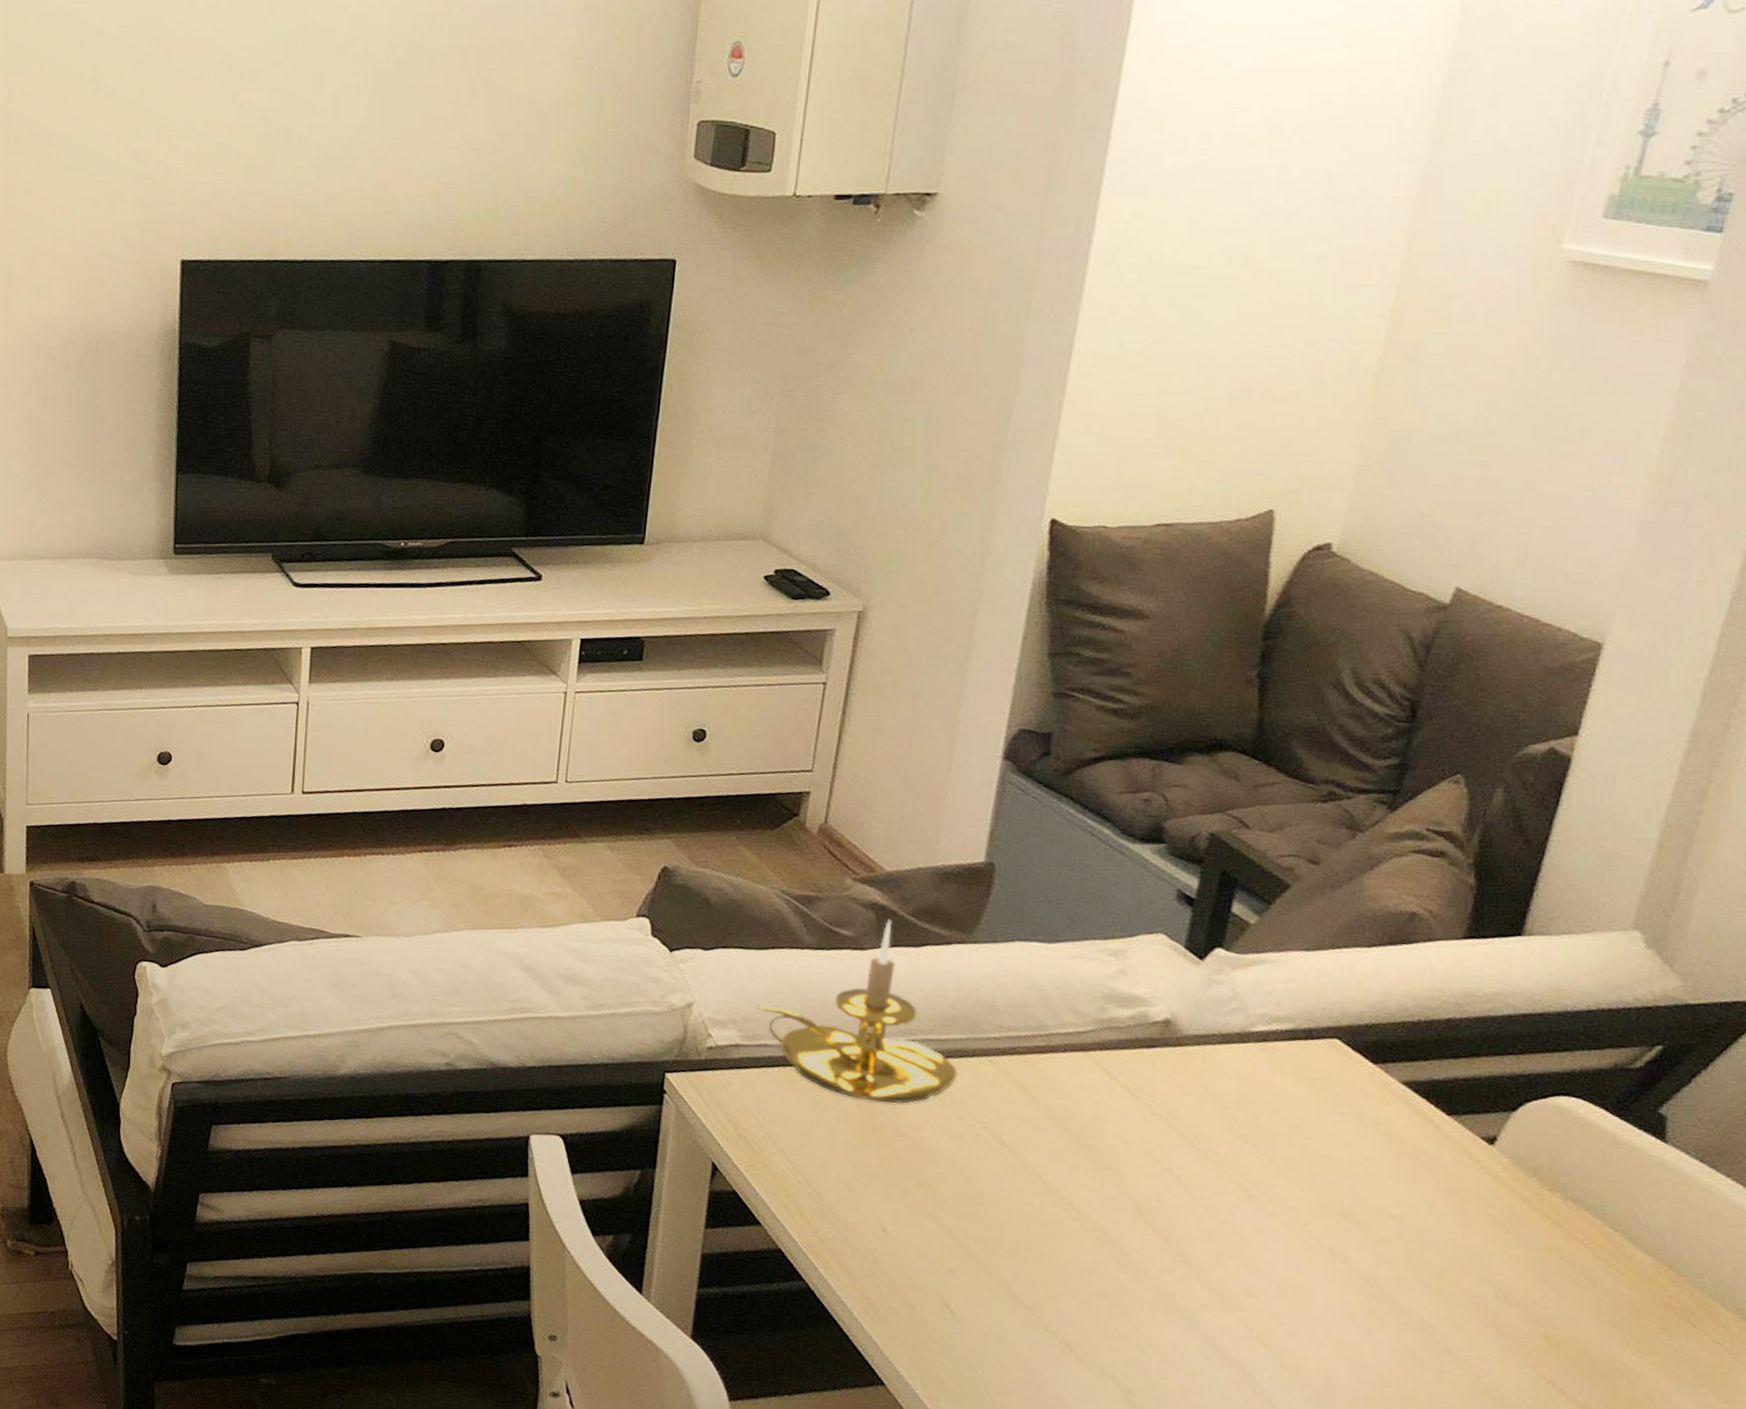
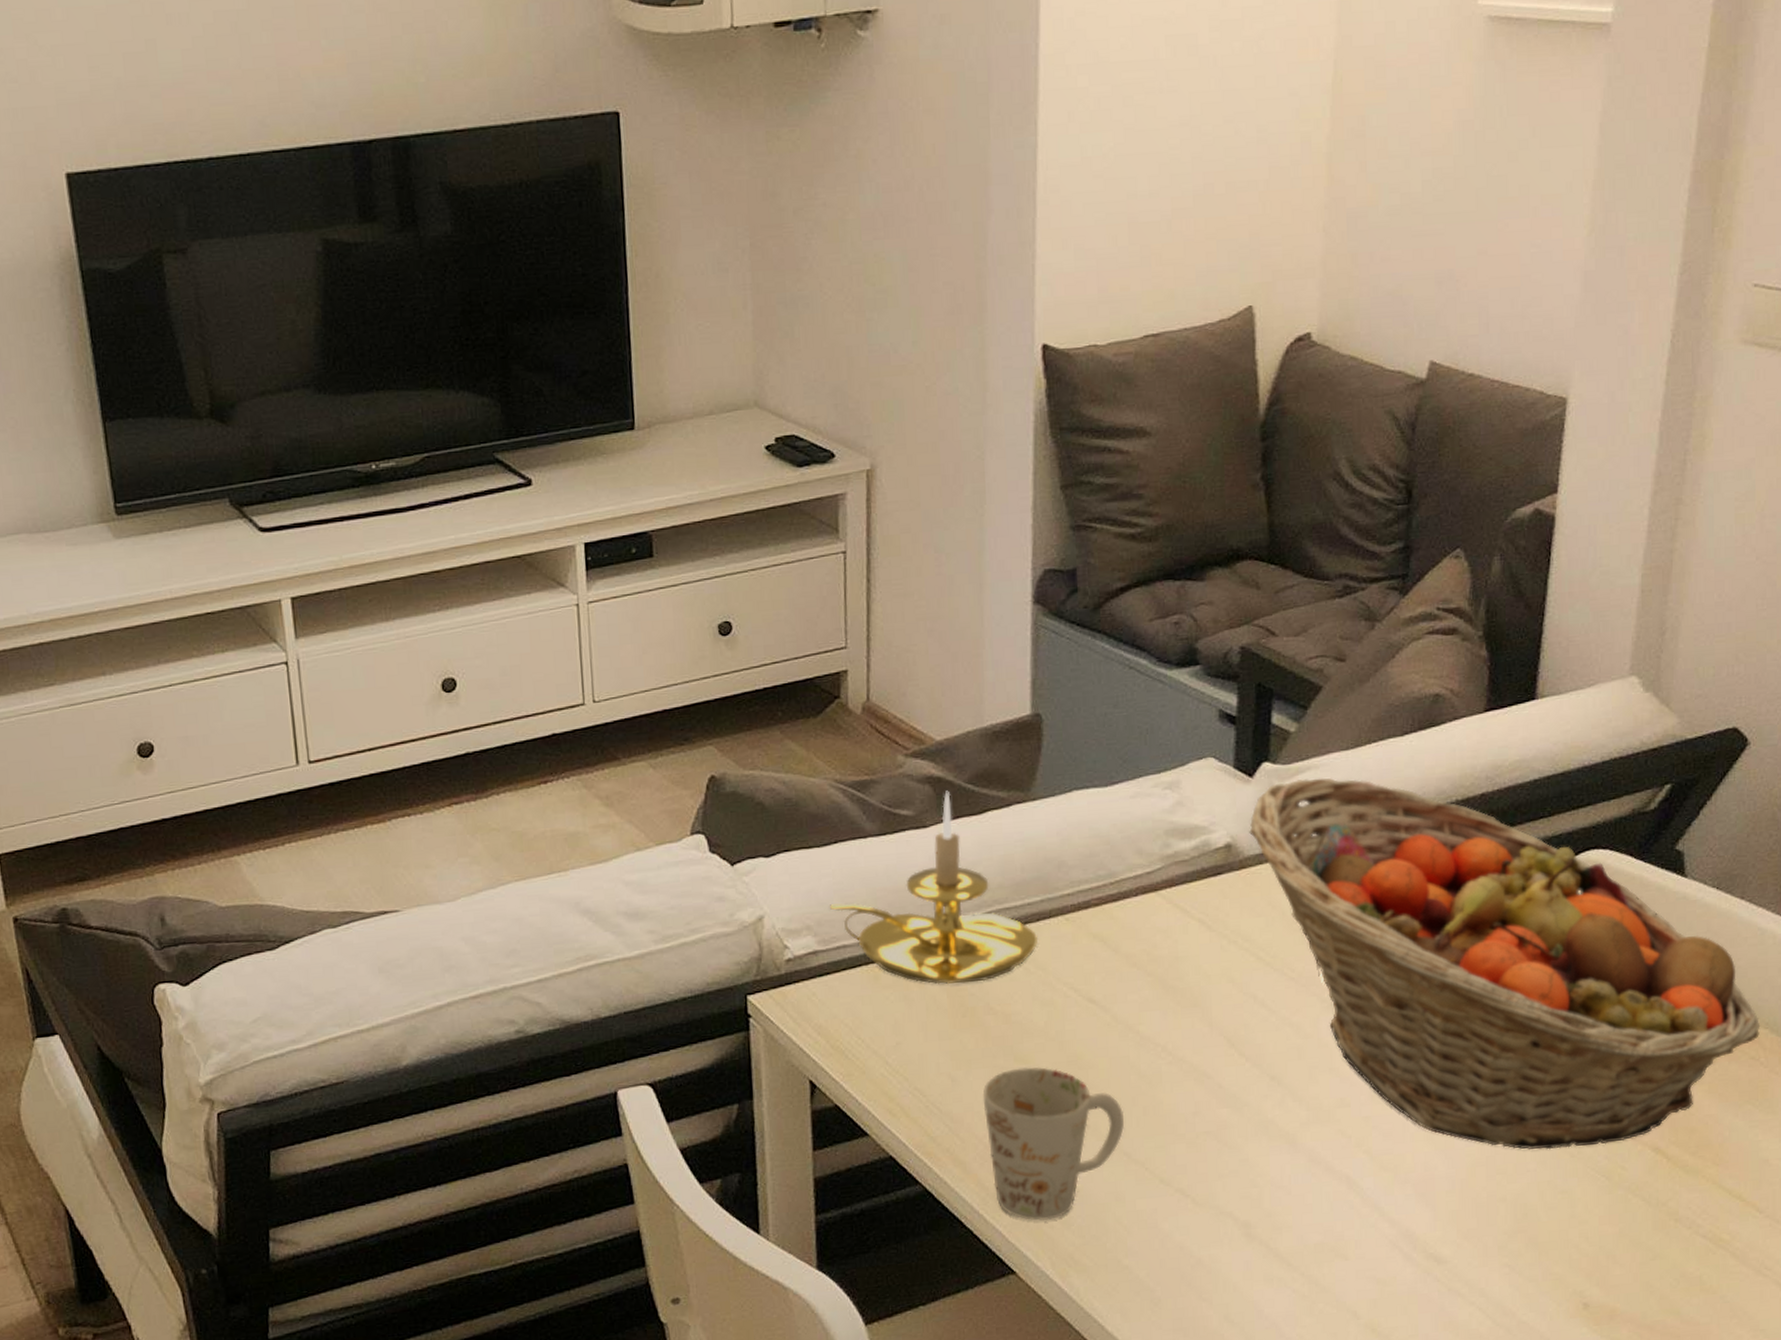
mug: none [876,1191,1019,1343] -> present [982,1067,1125,1222]
fruit basket: none [1191,970,1730,1395] -> present [1249,778,1761,1150]

